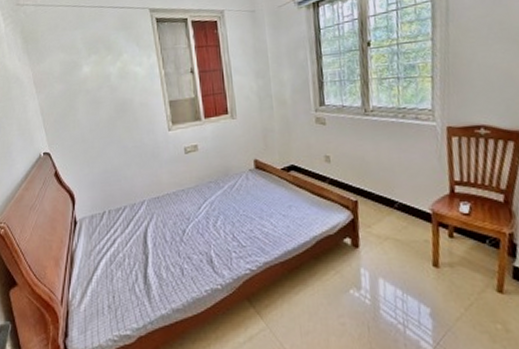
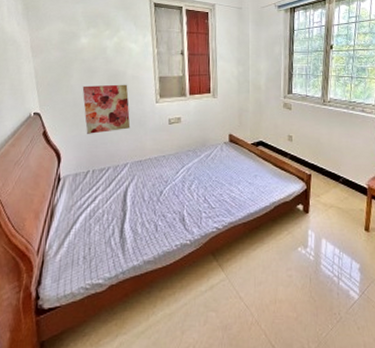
wall art: none [89,113,144,171] -> present [82,84,131,134]

